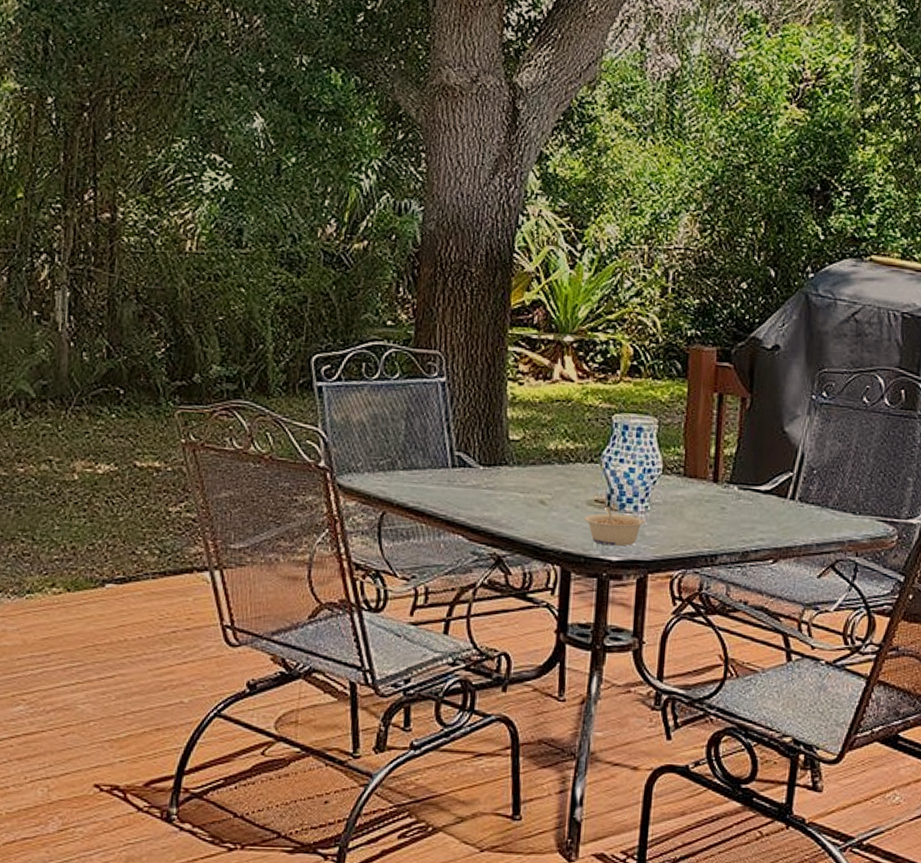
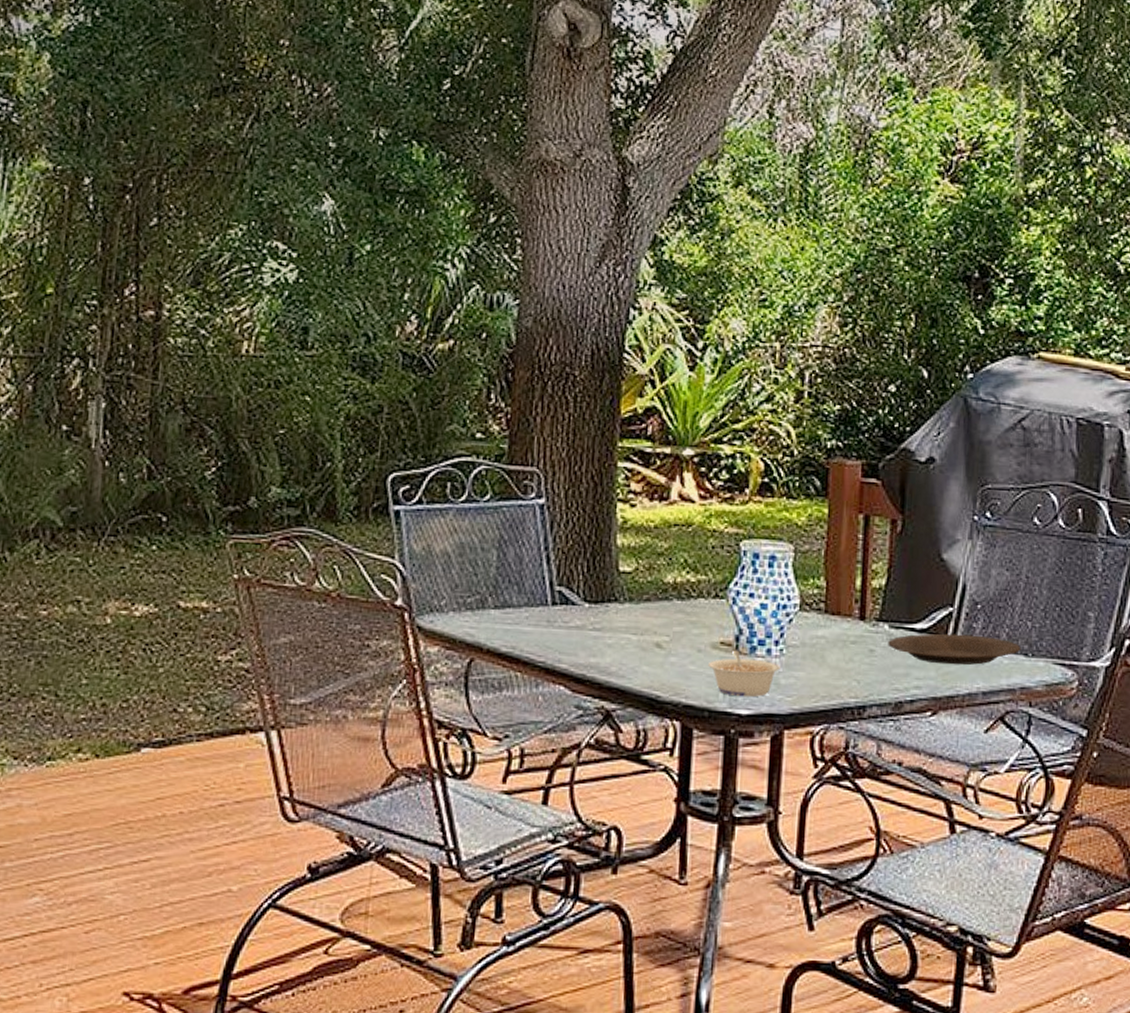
plate: none [737,494,850,521] -> present [888,633,1021,666]

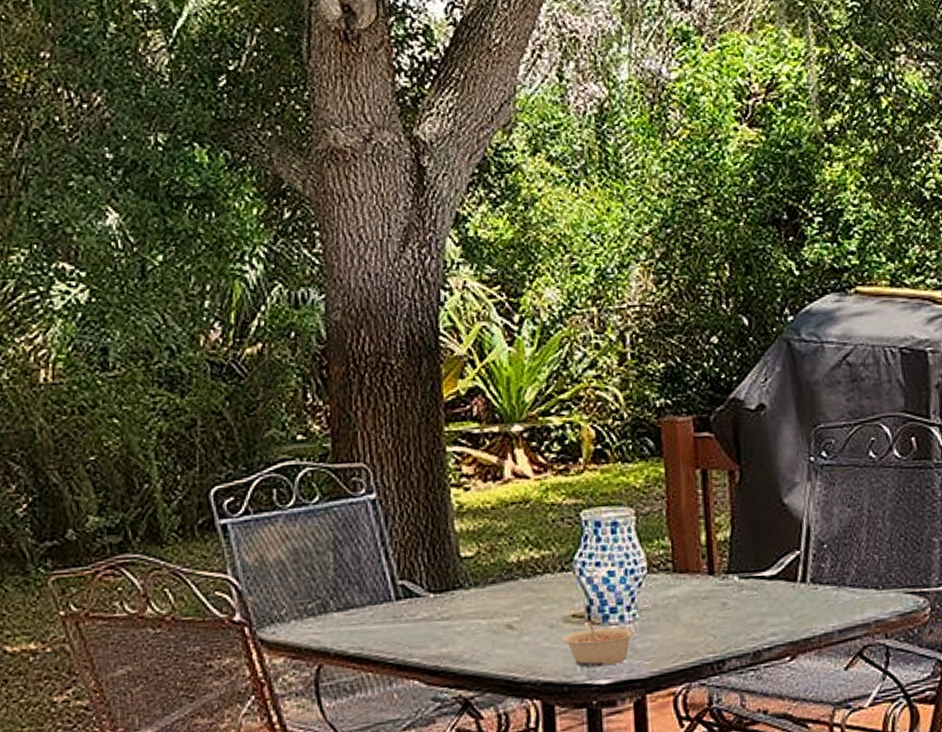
plate: present [888,633,1021,666] -> none [739,575,871,609]

